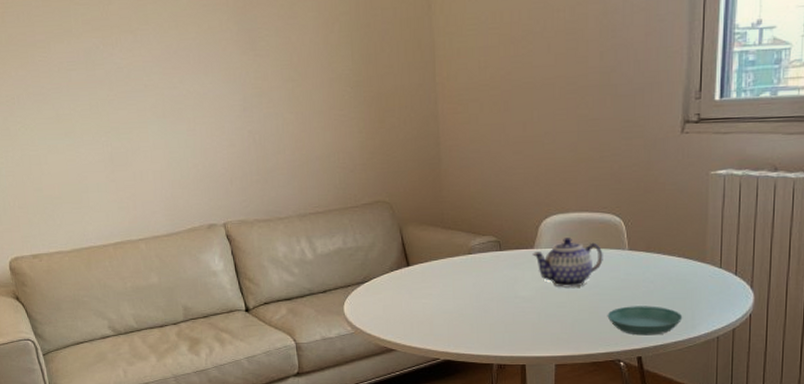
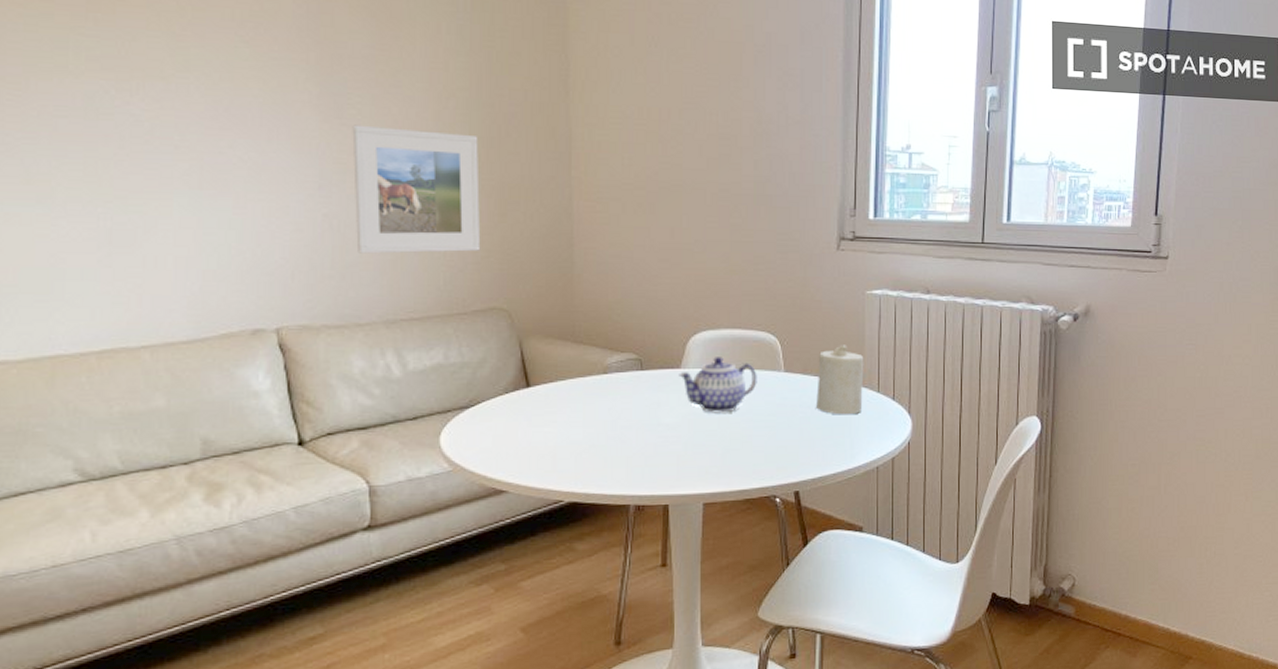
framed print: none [263,53,366,161] -> present [352,124,481,254]
saucer: present [607,306,683,336] -> none [761,433,842,467]
candle: none [659,224,707,289] -> present [816,345,864,415]

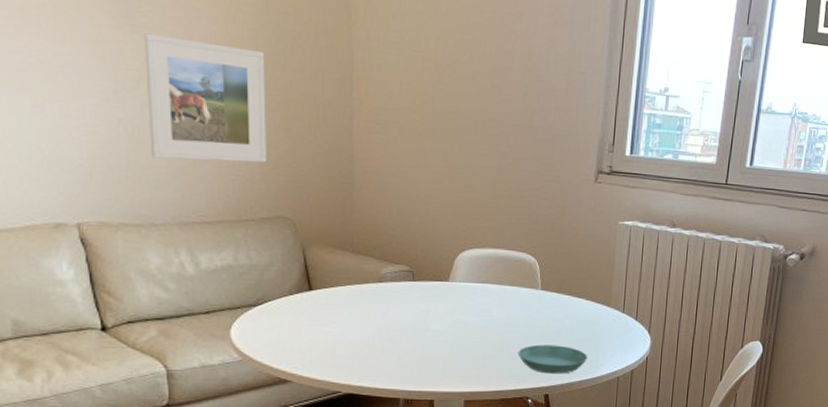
teapot: present [679,357,757,413] -> none [446,273,517,323]
saucer: none [761,433,842,467] -> present [518,344,588,374]
candle: present [816,345,864,415] -> none [568,268,613,331]

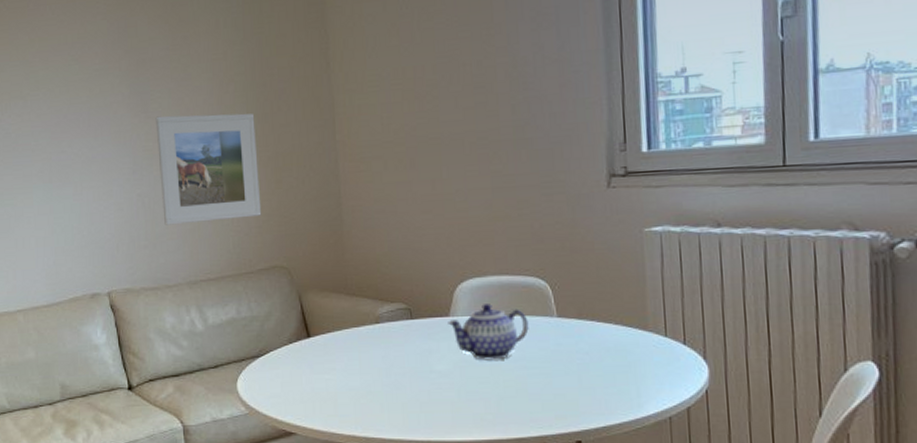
teapot: none [446,273,517,323] -> present [448,304,529,360]
saucer: present [518,344,588,374] -> none [537,381,627,416]

